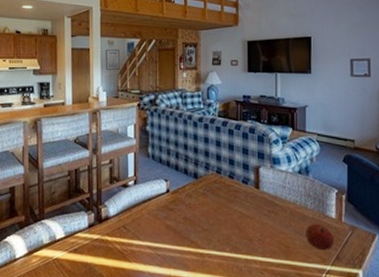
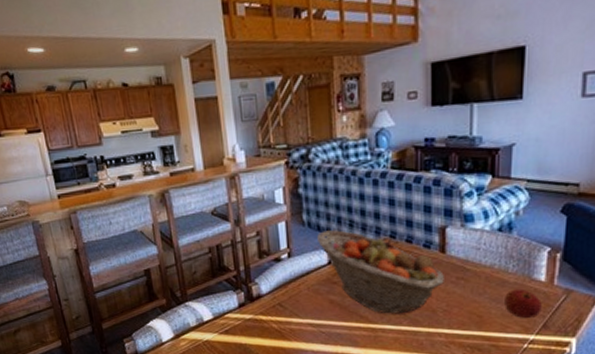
fruit basket: none [159,163,258,241] -> present [317,230,444,314]

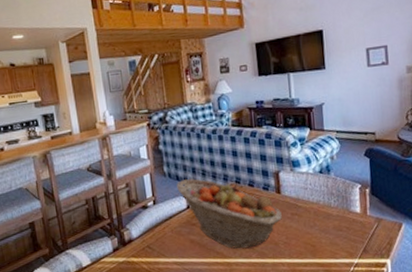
apple: present [503,288,542,319] -> none [330,220,361,246]

